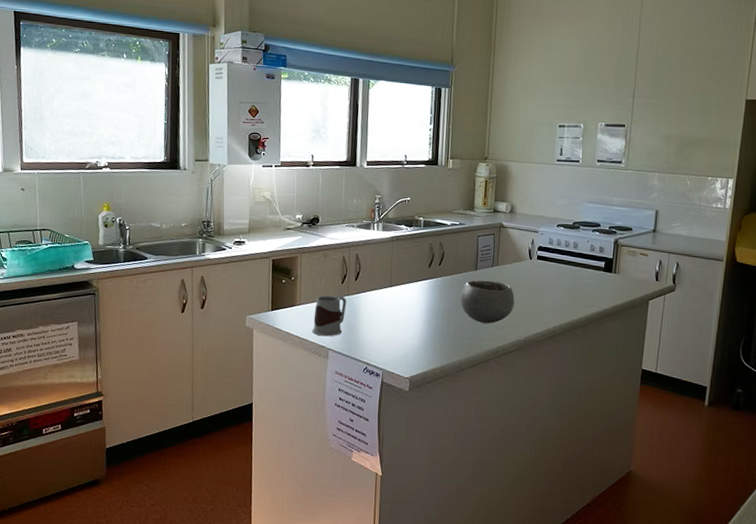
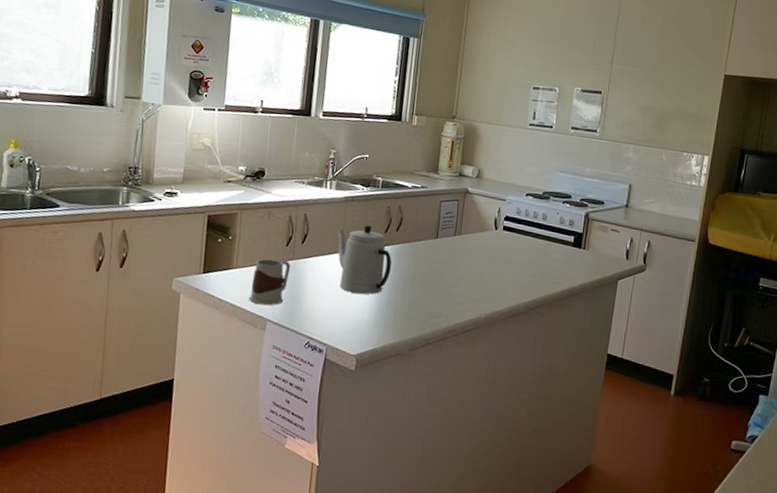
teapot: none [386,261,436,323] -> present [337,225,392,295]
bowl: present [460,280,515,324] -> none [417,249,477,298]

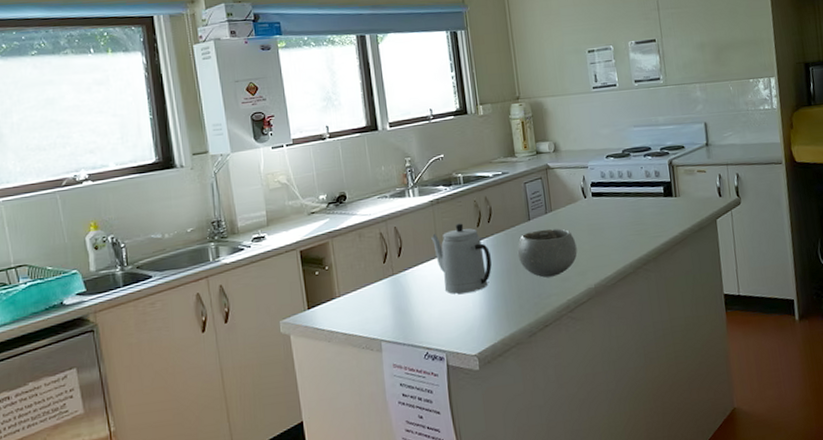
mug: present [248,259,290,306] -> none [357,277,394,328]
bowl: none [417,249,477,298] -> present [517,228,578,278]

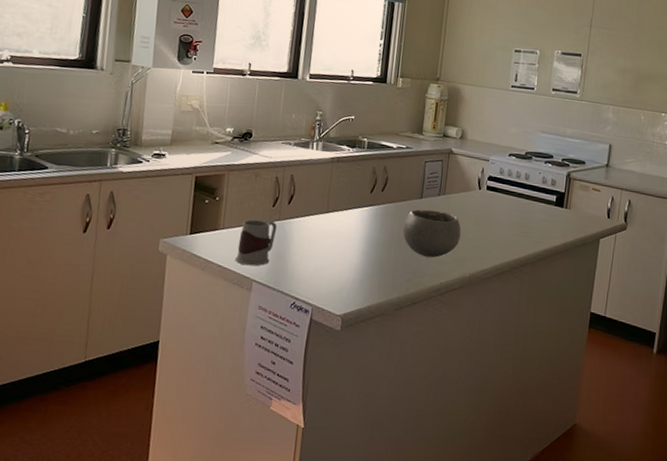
mug: none [357,277,394,328] -> present [234,219,277,266]
teapot: present [431,223,492,294] -> none [324,185,377,255]

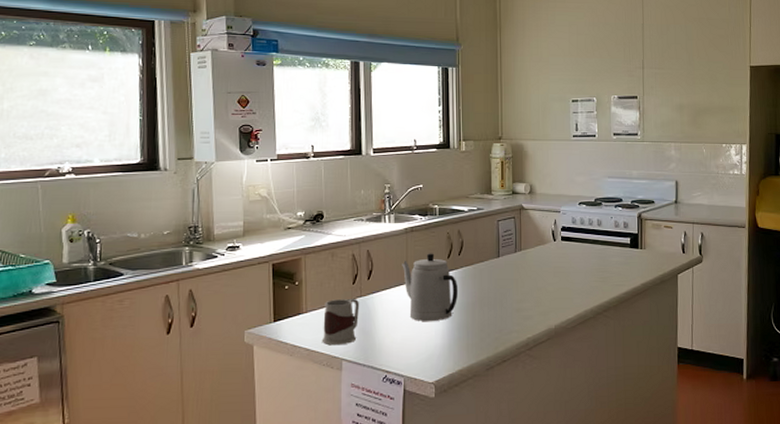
teapot: none [324,185,377,255] -> present [402,253,457,321]
bowl: present [402,209,461,258] -> none [484,267,542,314]

